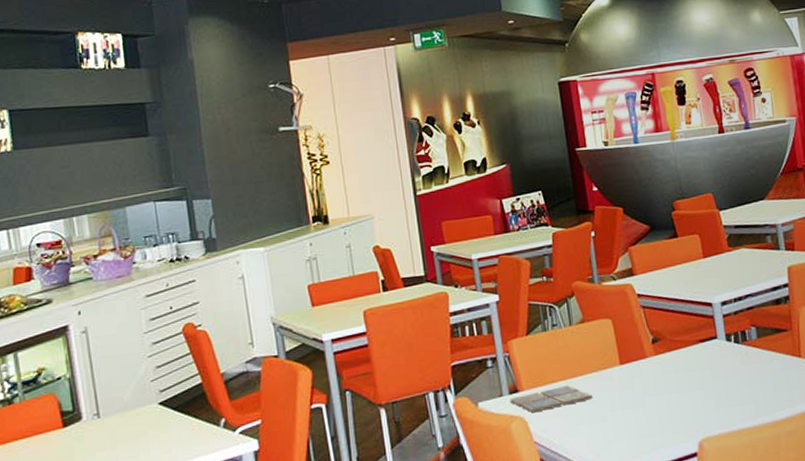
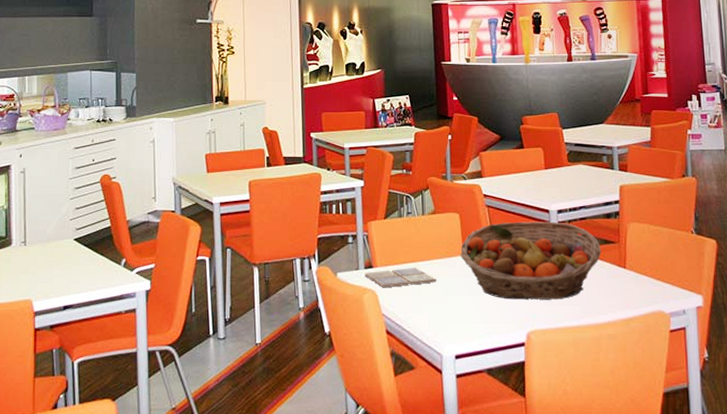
fruit basket: none [616,315,773,408] -> present [460,221,602,300]

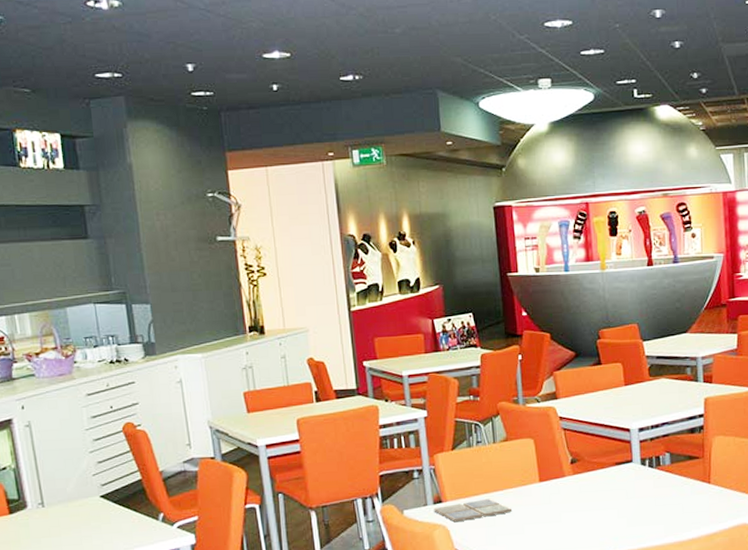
fruit basket: present [460,221,602,300] -> none [536,440,685,524]

